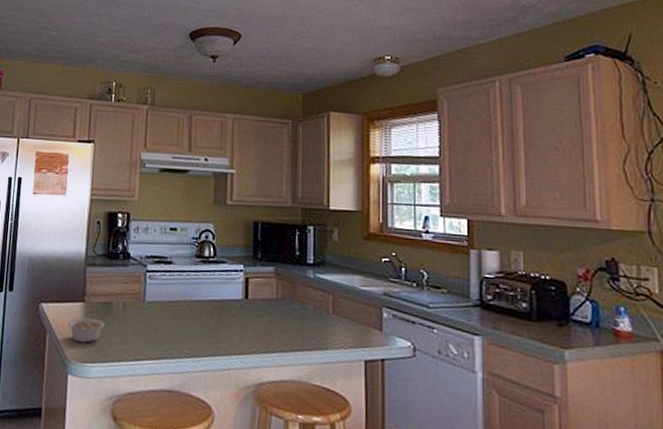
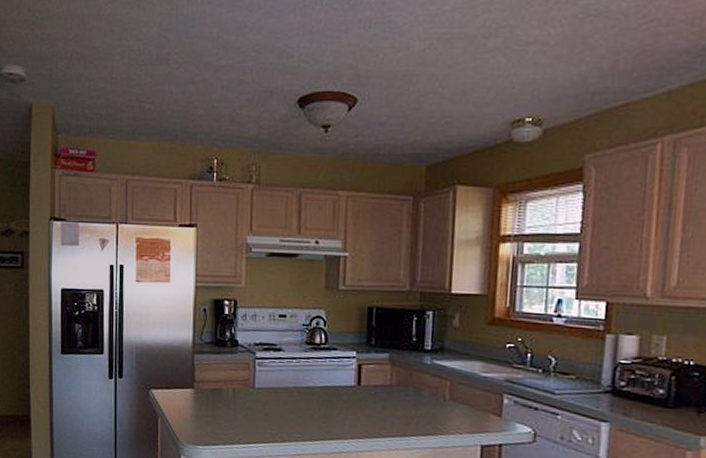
legume: present [68,318,105,344] -> none [179,403,215,428]

